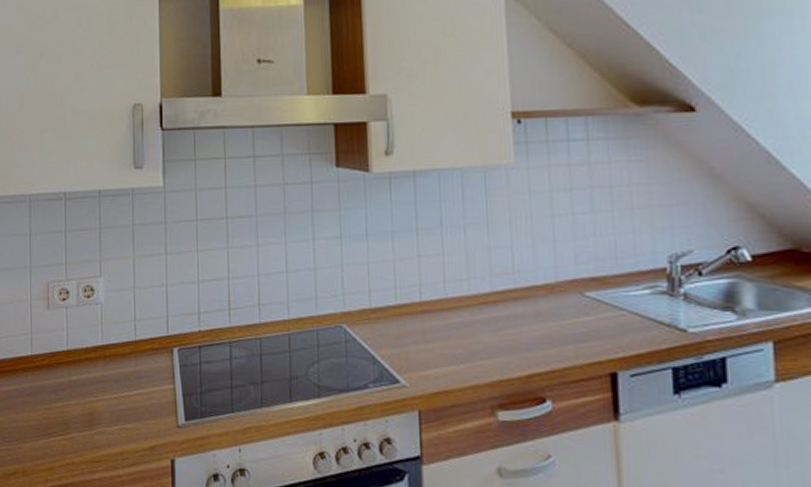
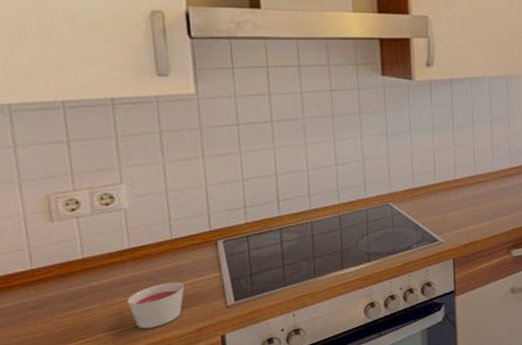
candle: none [96,388,143,437] -> present [127,282,185,329]

